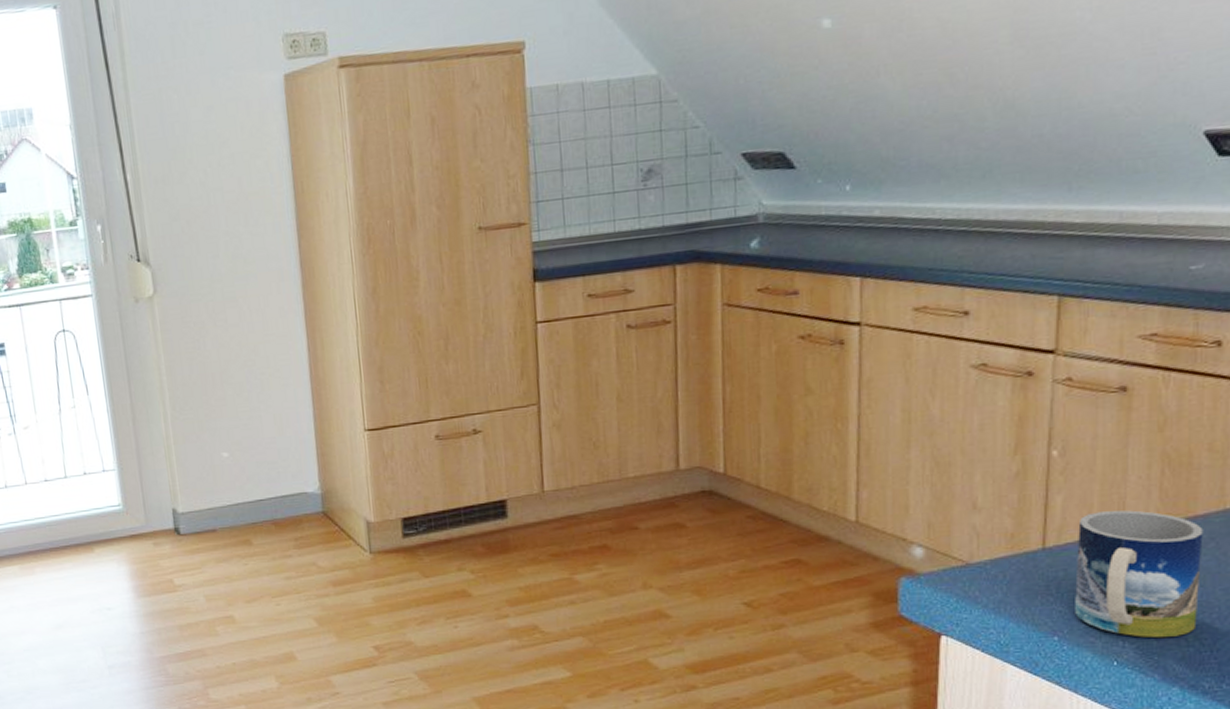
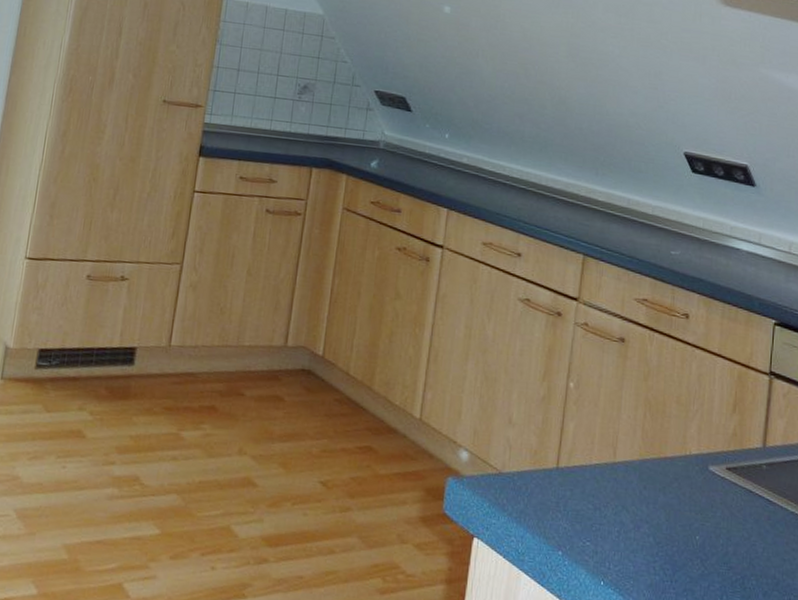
mug: present [1075,510,1203,639] -> none [576,442,670,564]

